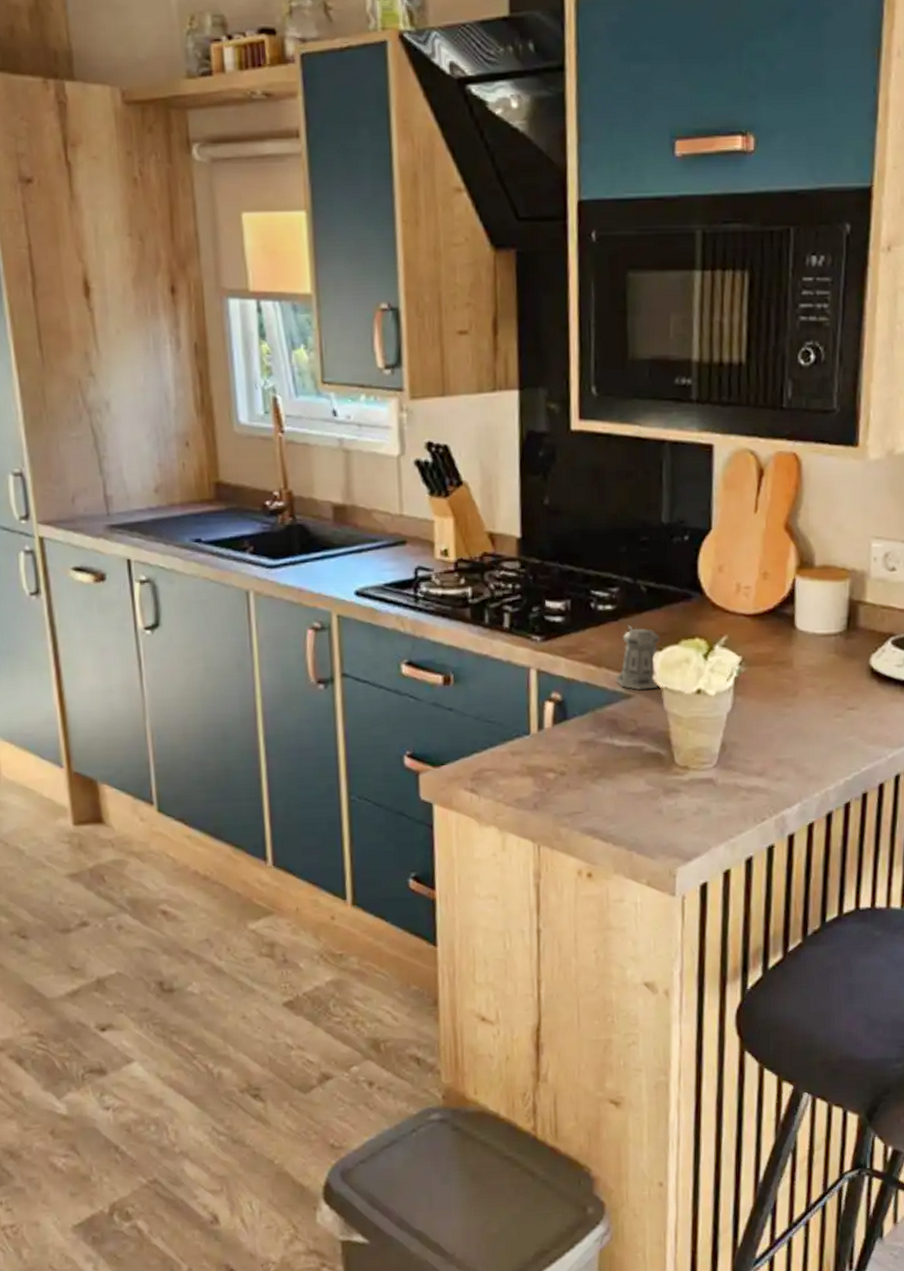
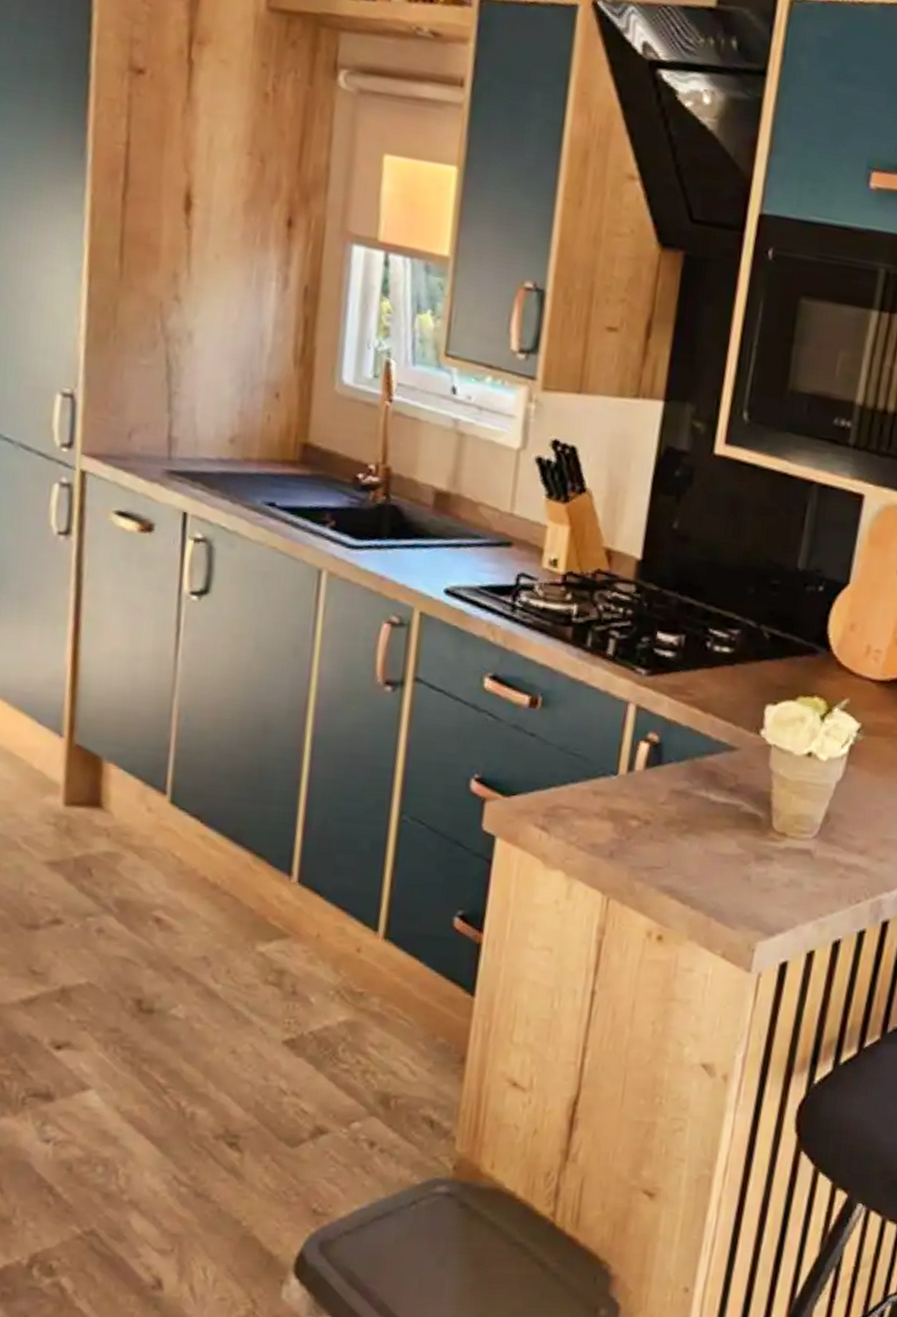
pepper shaker: present [616,625,660,690] -> none [721,671,777,745]

